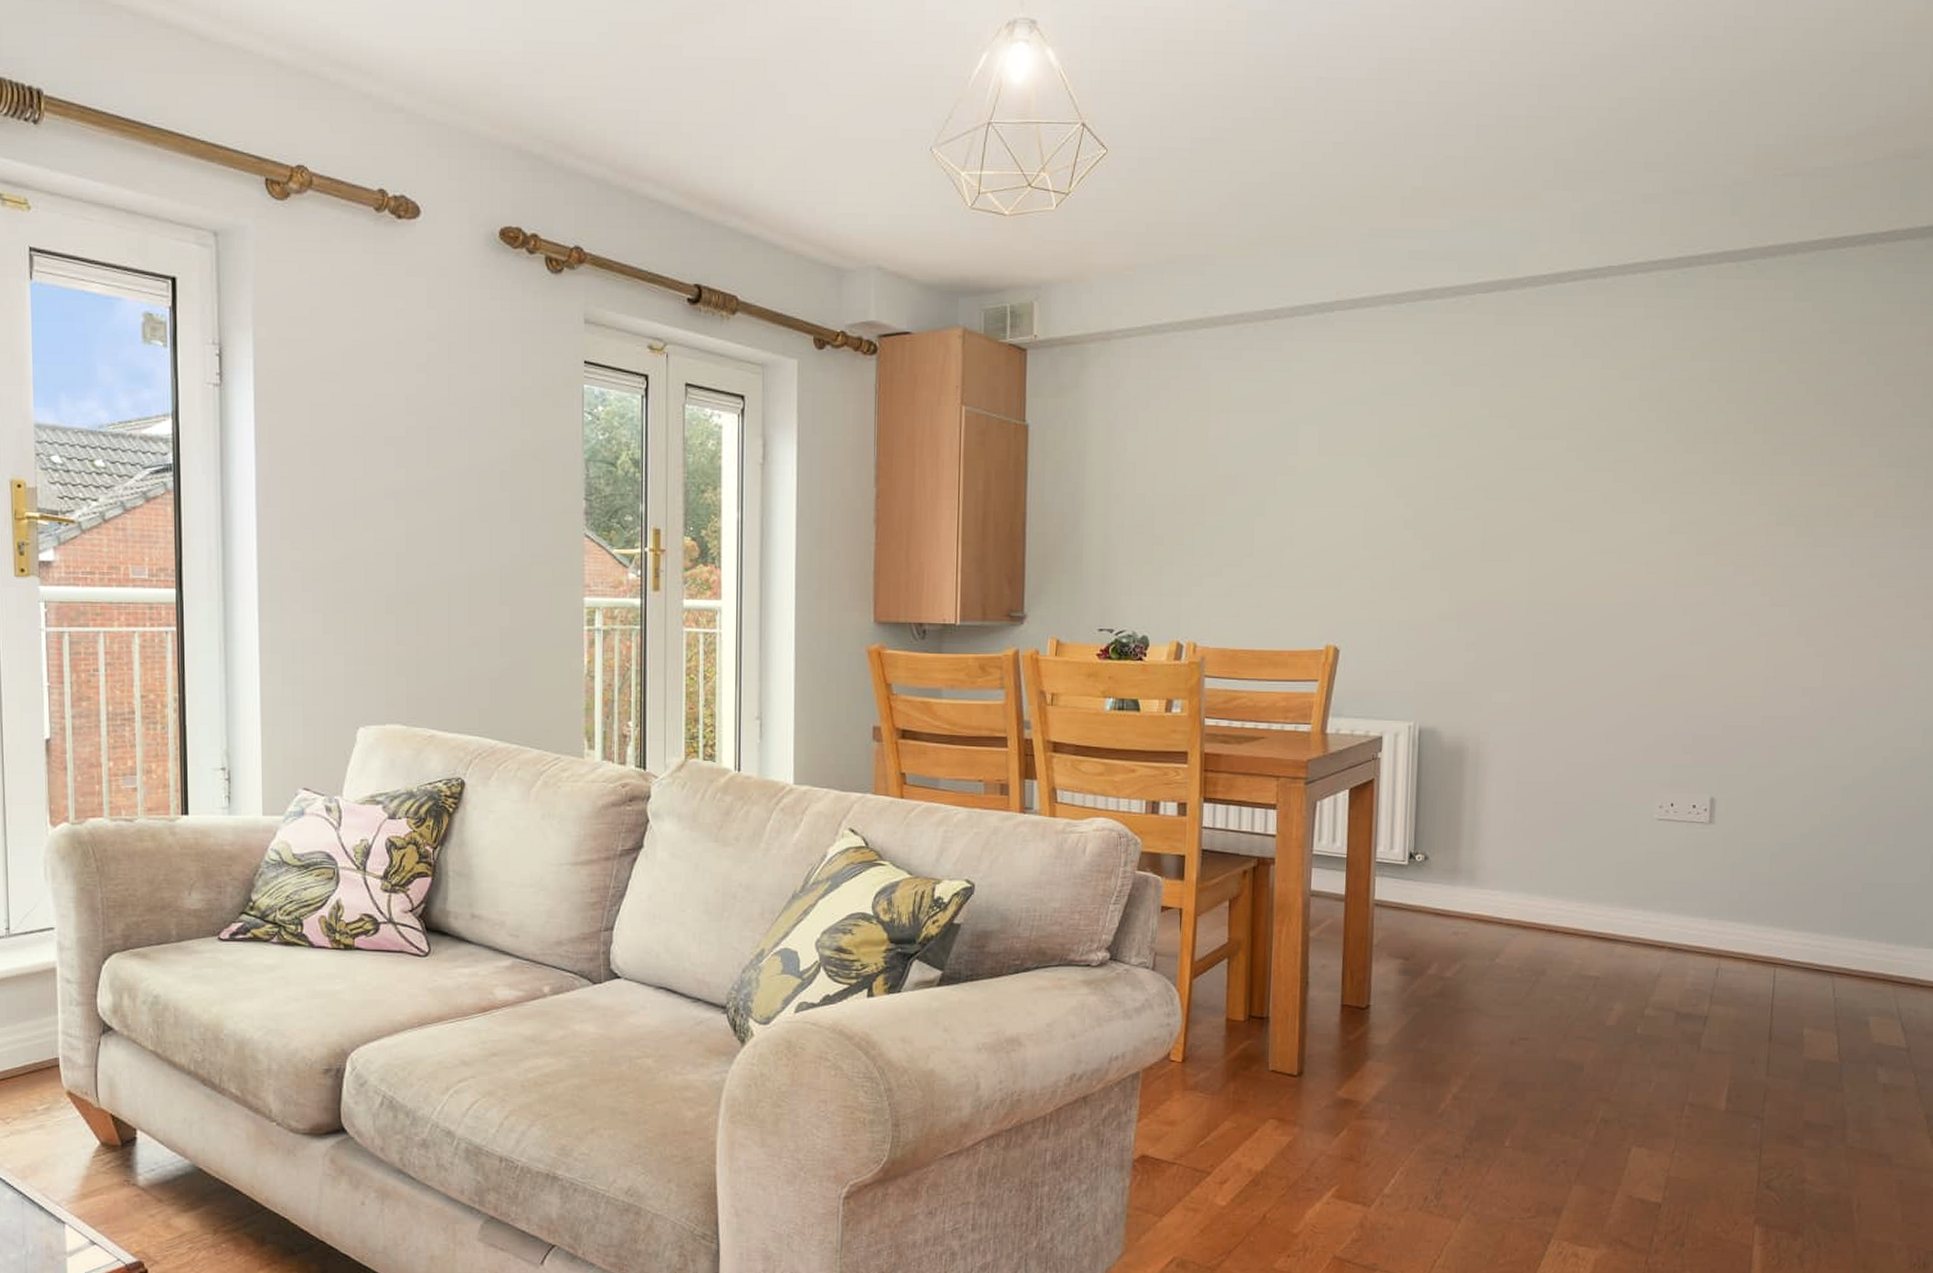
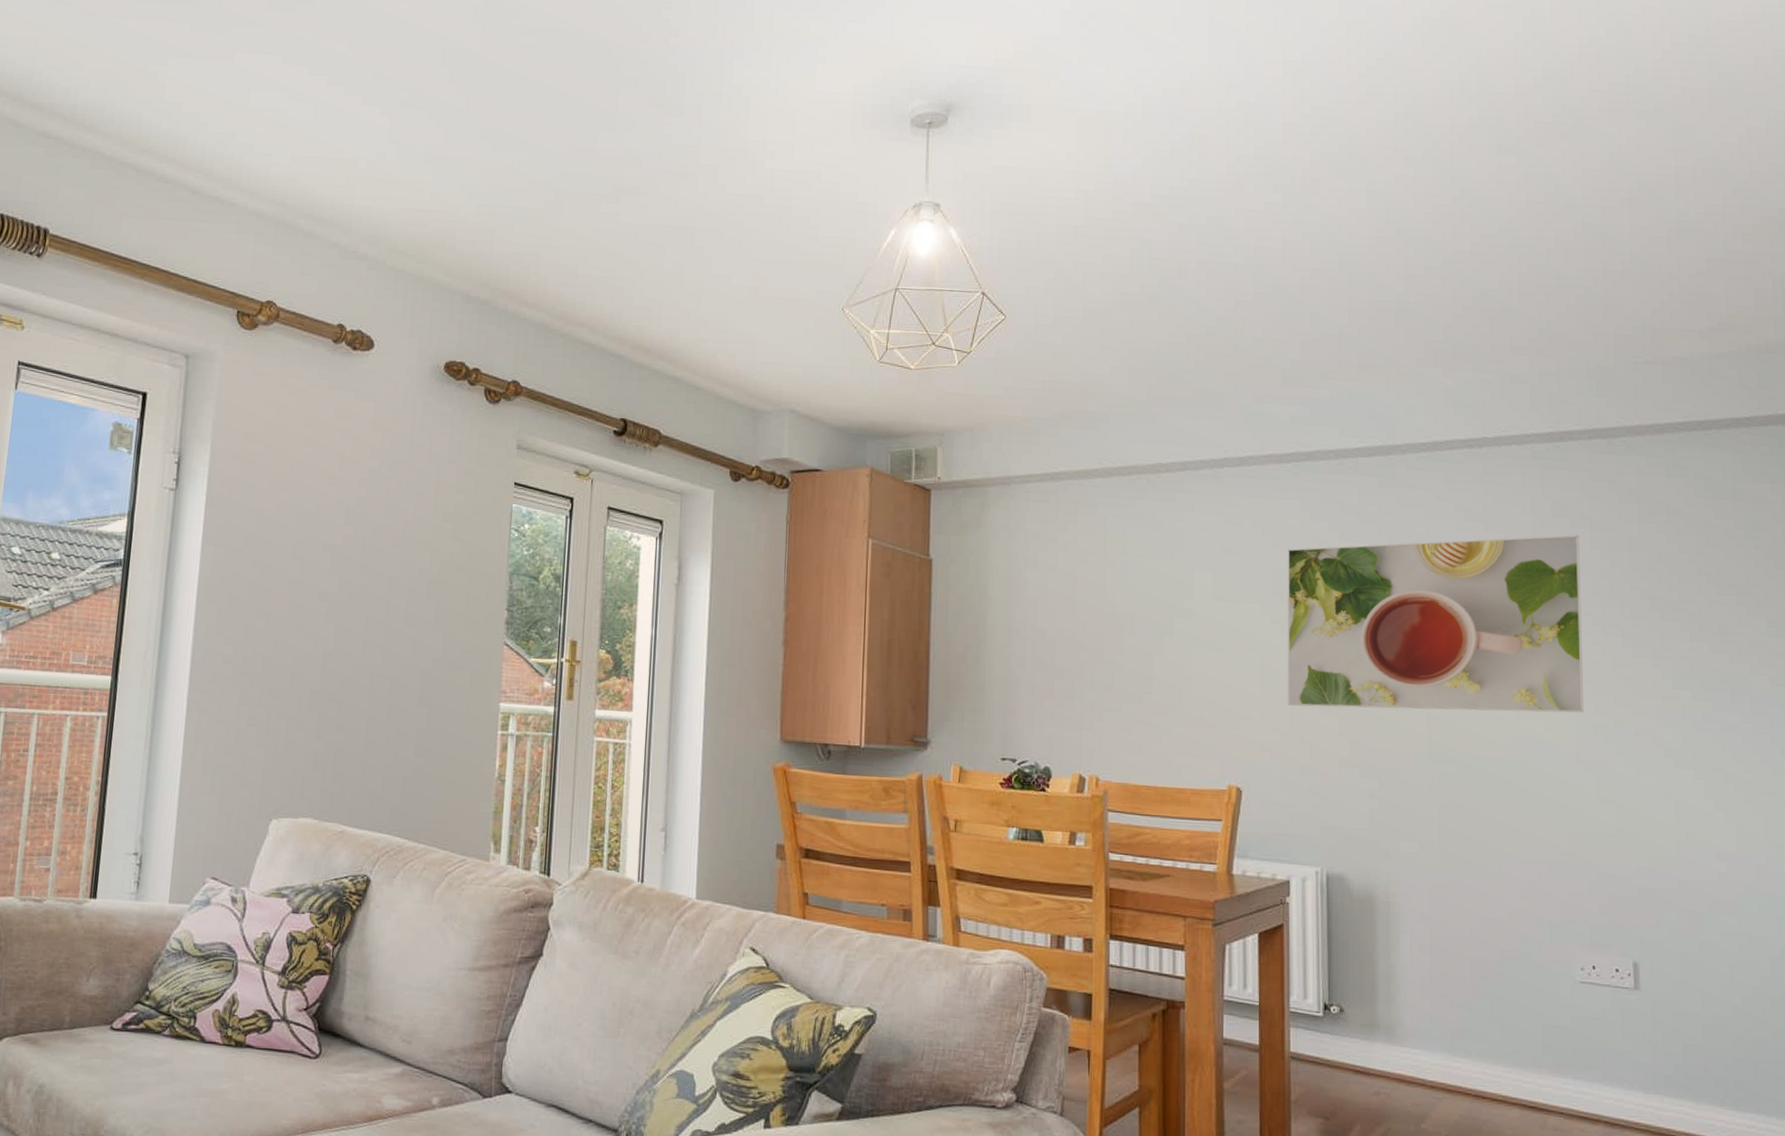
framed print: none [1389,369,1698,562] -> present [1287,535,1585,713]

